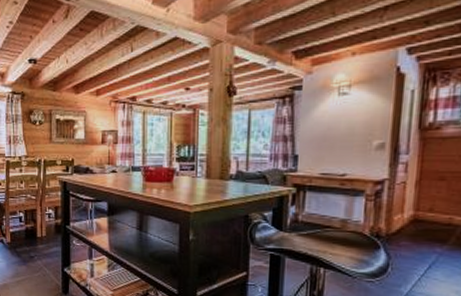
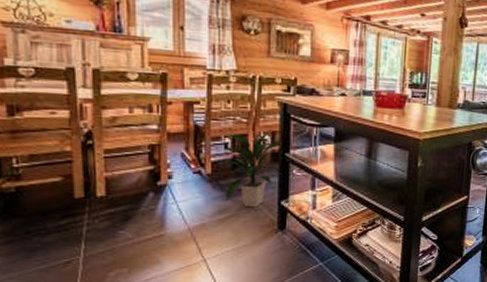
indoor plant: none [19,206,63,273] -> present [224,130,282,208]

